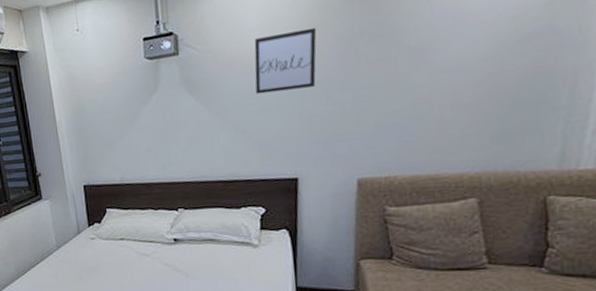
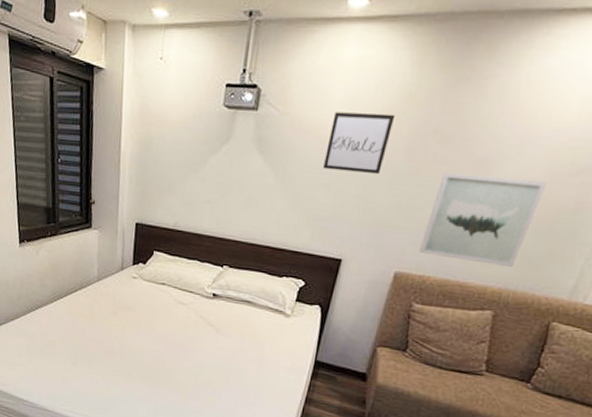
wall art: none [376,55,497,155] -> present [418,173,548,268]

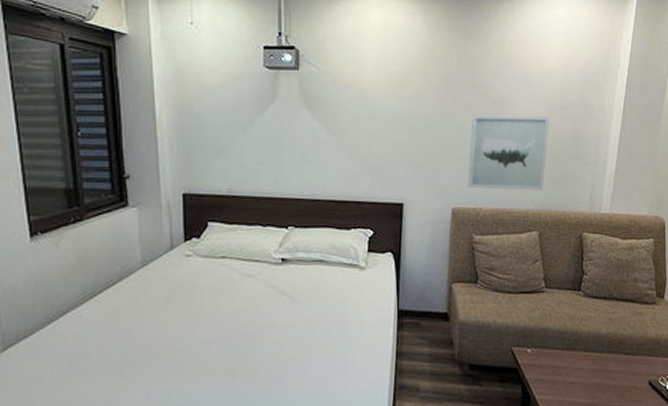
wall art: present [323,112,396,175] -> none [369,67,423,122]

